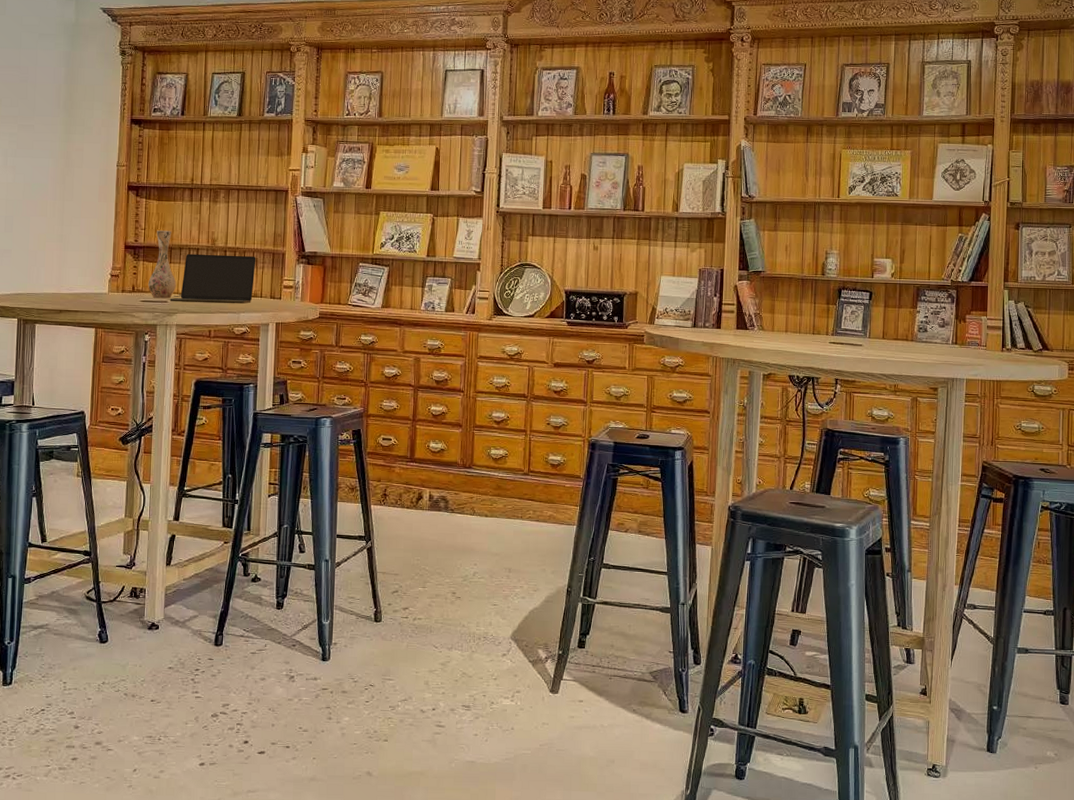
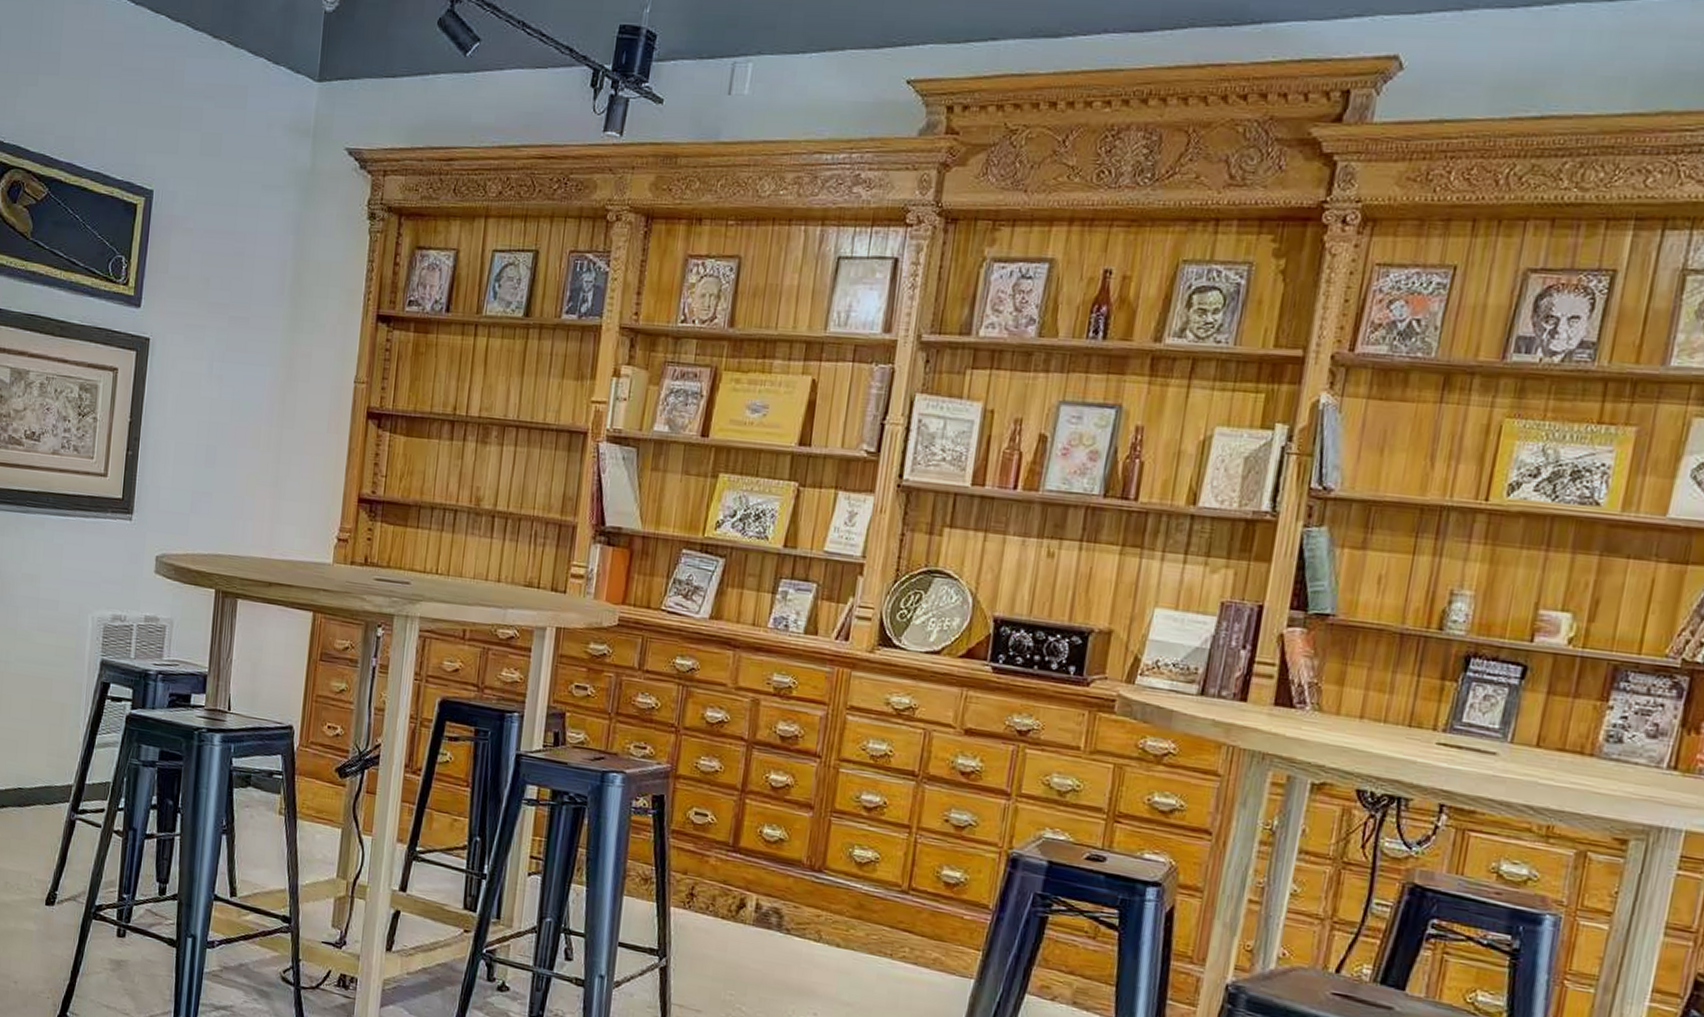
vase: present [148,230,177,299] -> none [385,479,424,579]
laptop: present [170,253,256,304] -> none [413,516,536,596]

